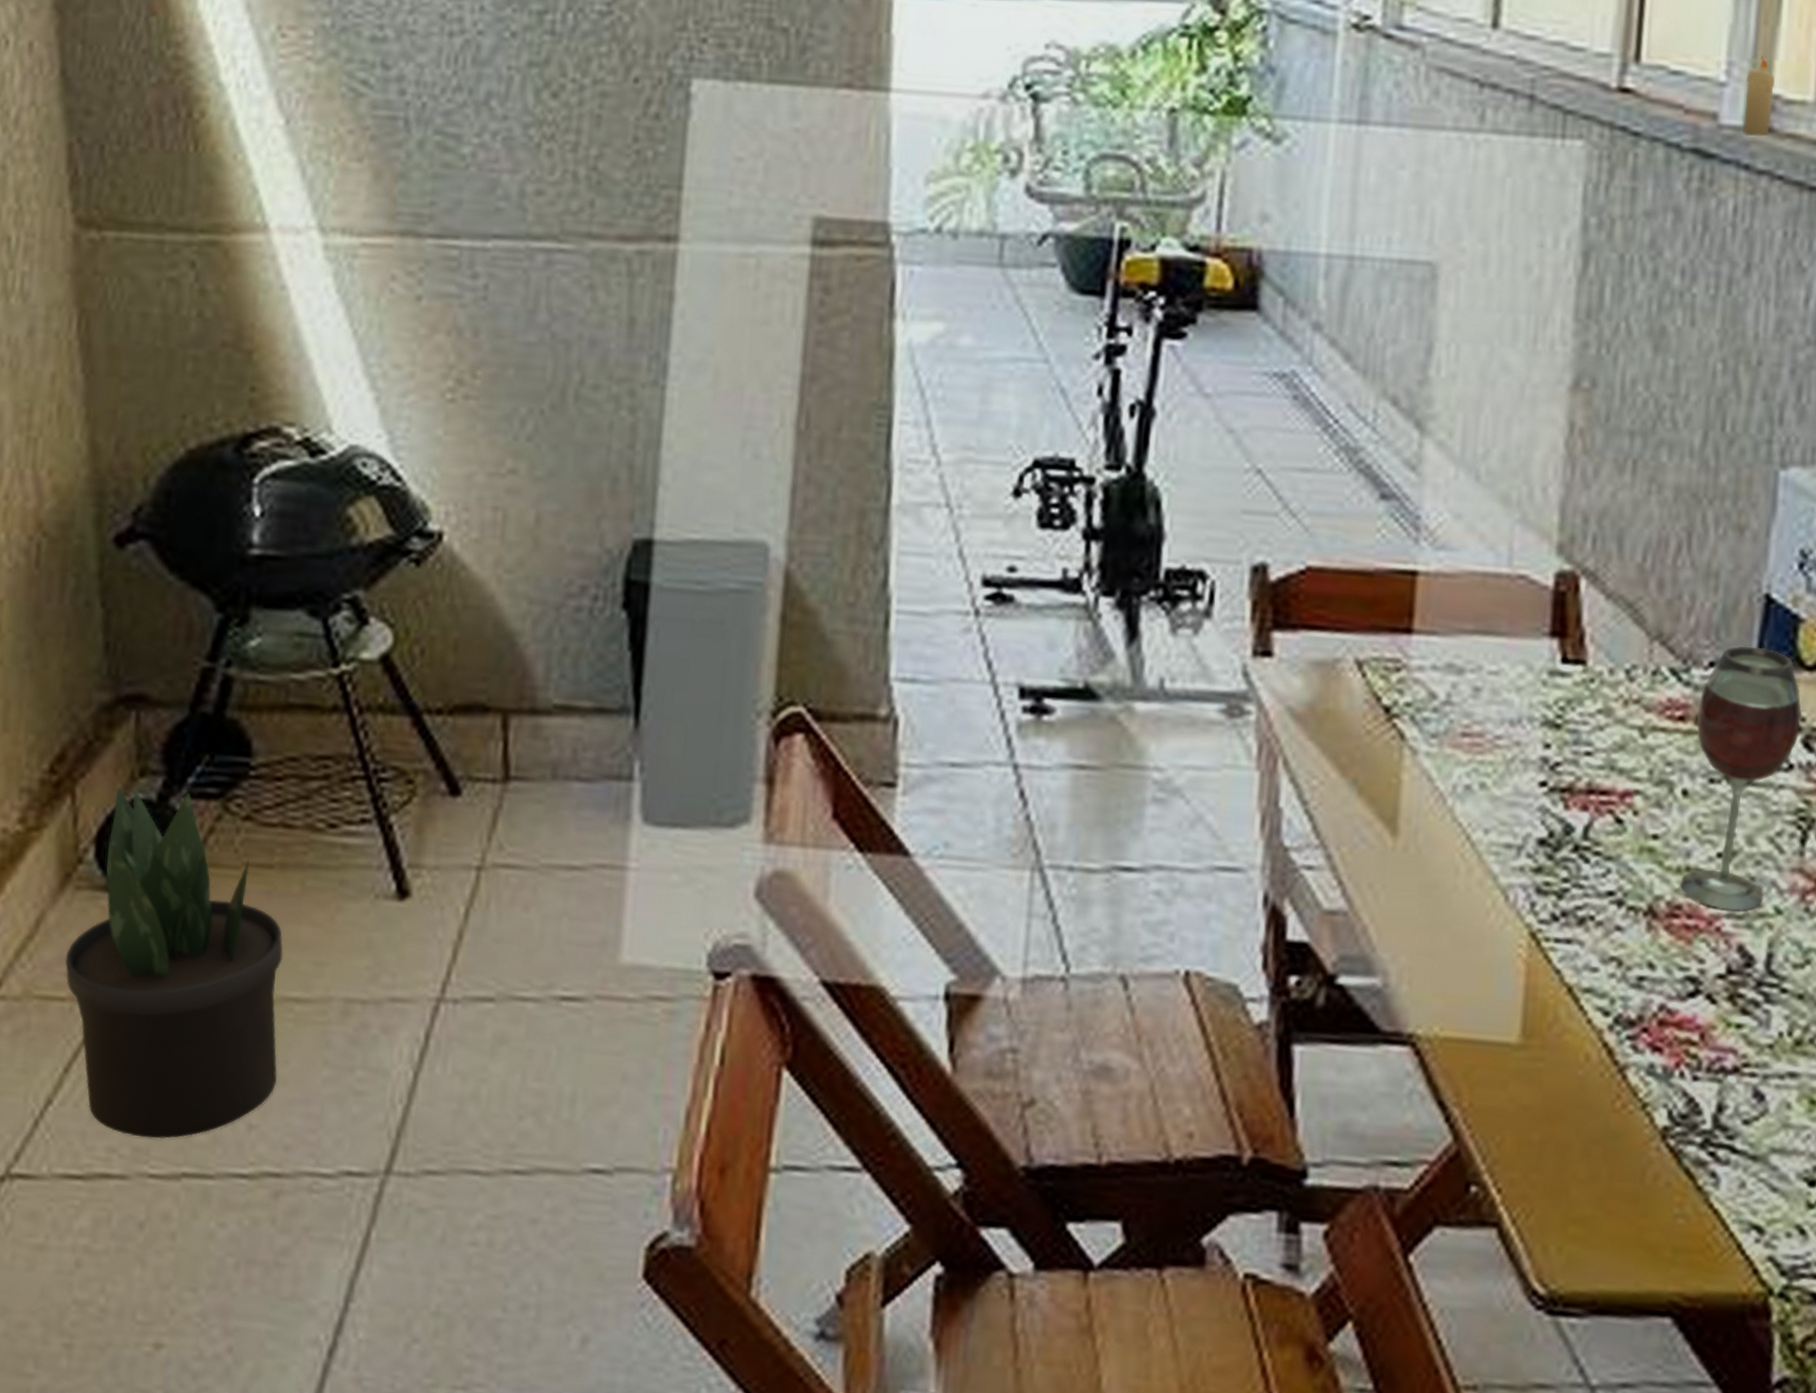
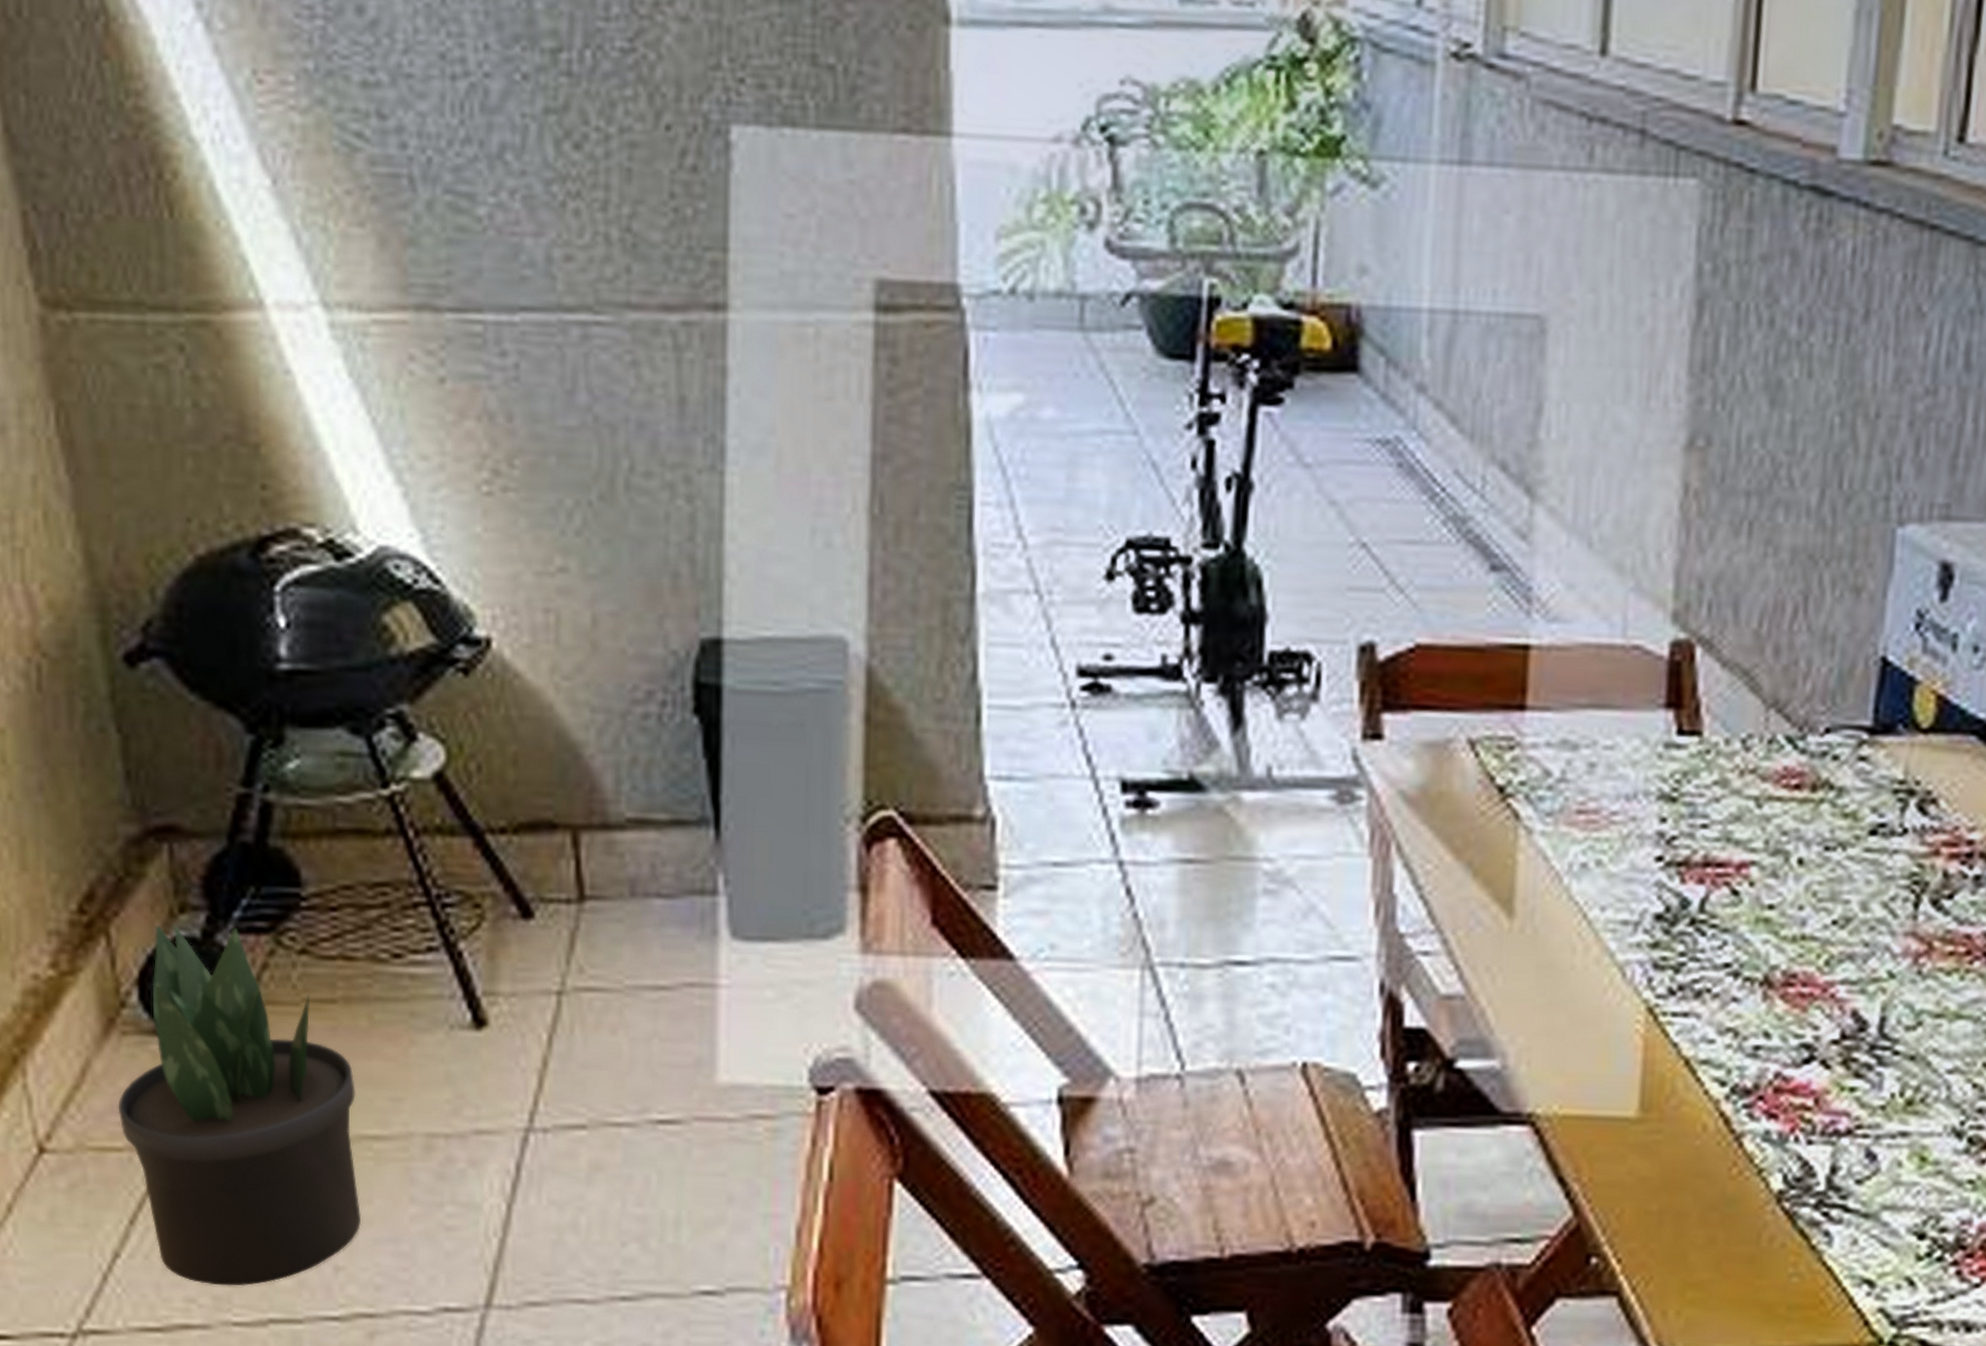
wineglass: present [1680,645,1803,911] -> none [1796,710,1917,977]
candle: present [1743,56,1775,137] -> none [1862,82,1896,172]

